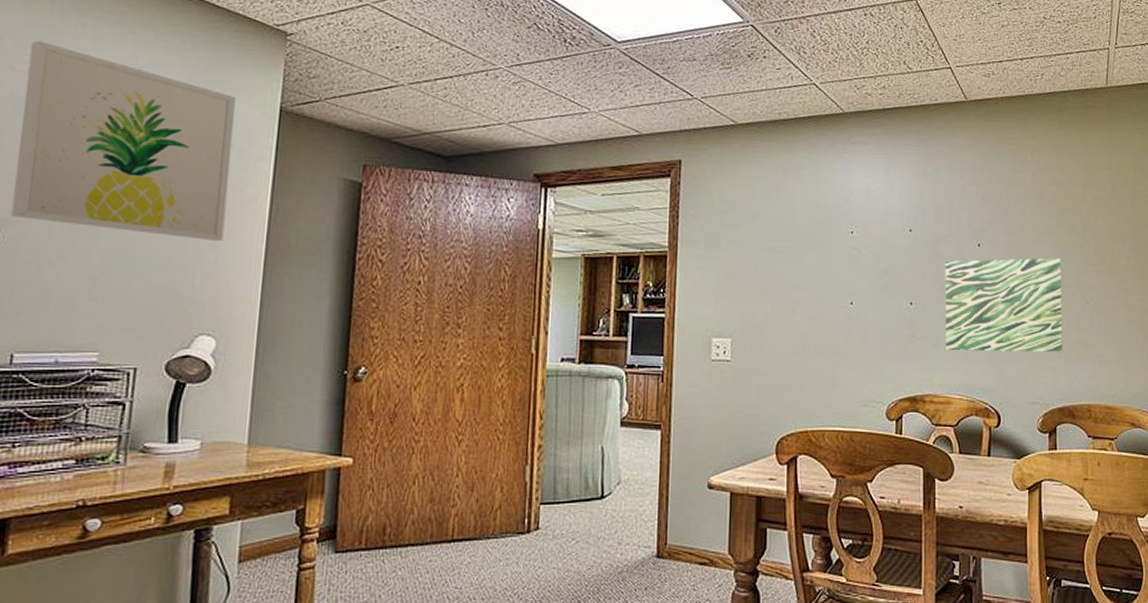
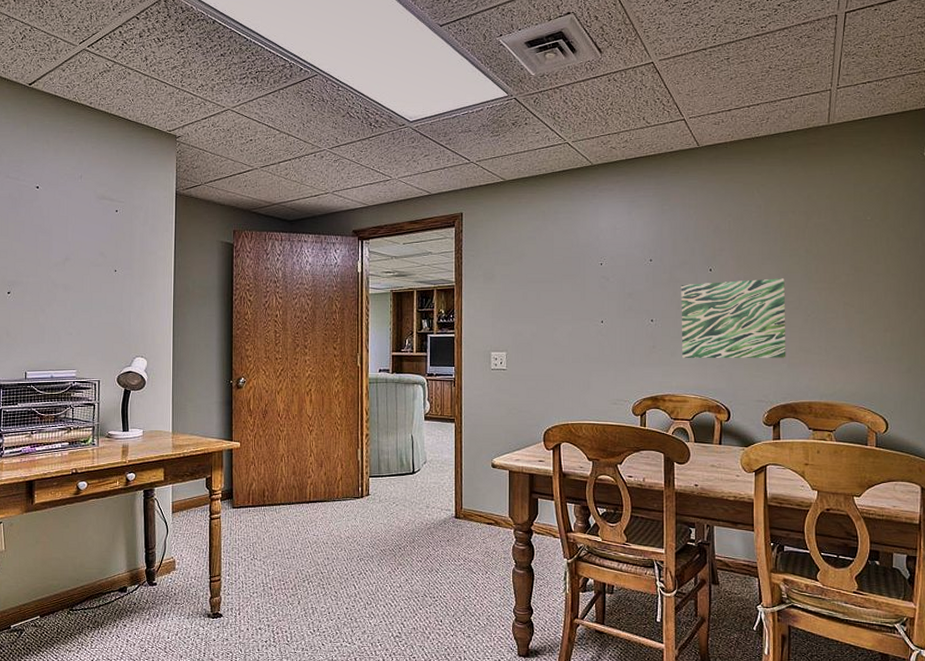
wall art: present [11,41,236,242] -> none [17,156,147,291]

